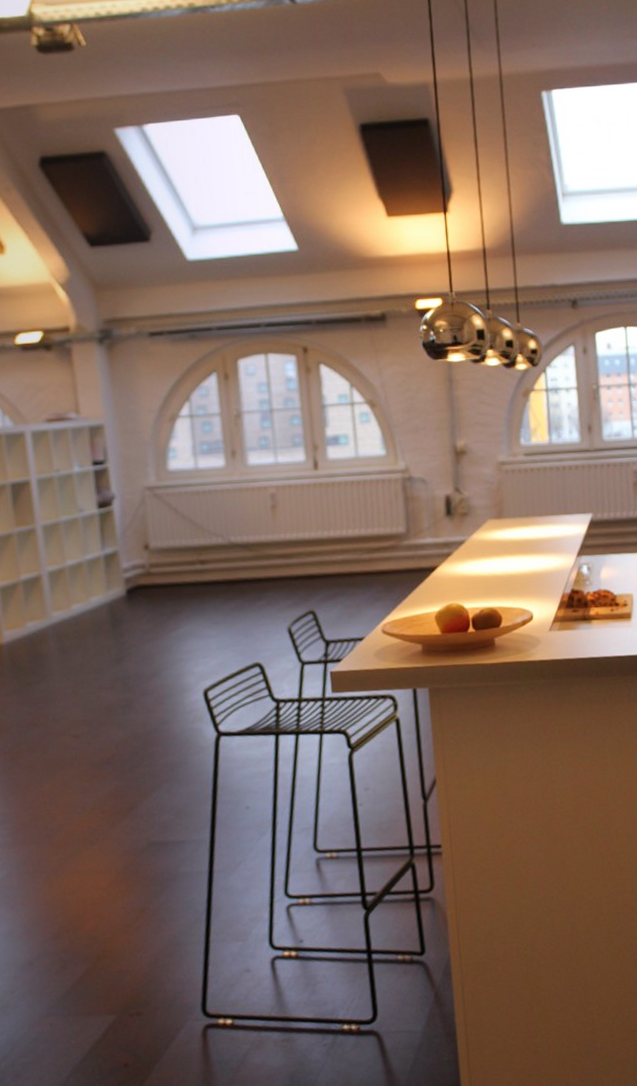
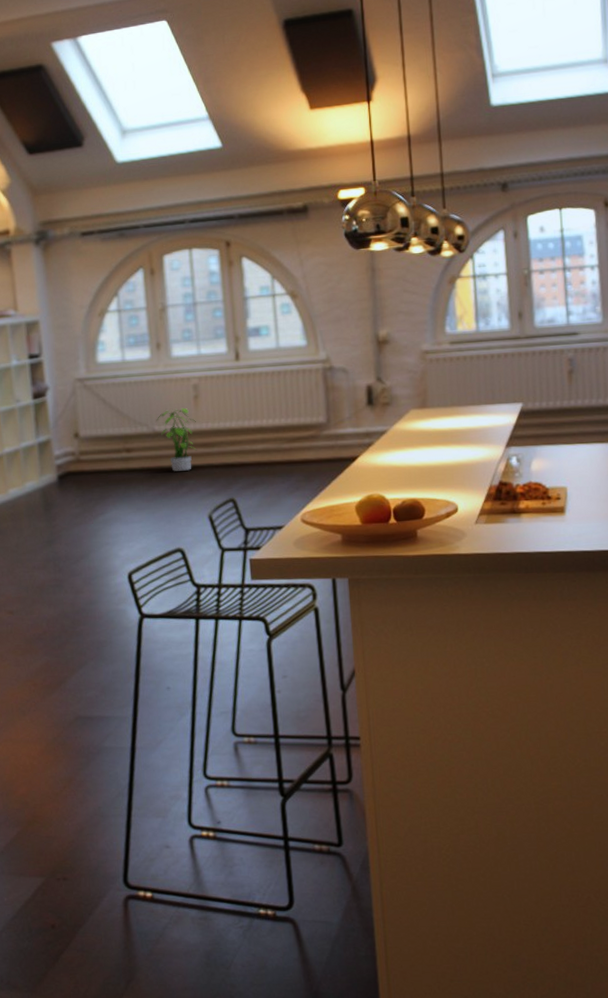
potted plant: none [232,517,275,584] -> present [156,407,197,471]

